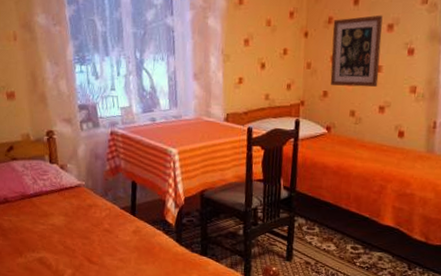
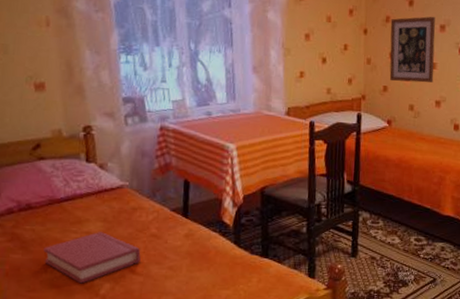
hardback book: none [18,225,96,269] -> present [43,232,141,284]

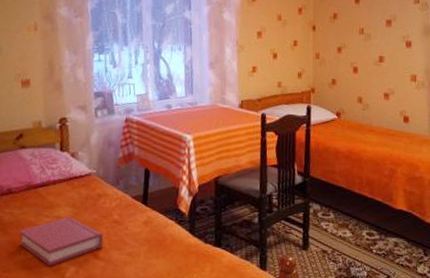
wall art: present [389,16,435,83] -> none [337,12,382,76]

